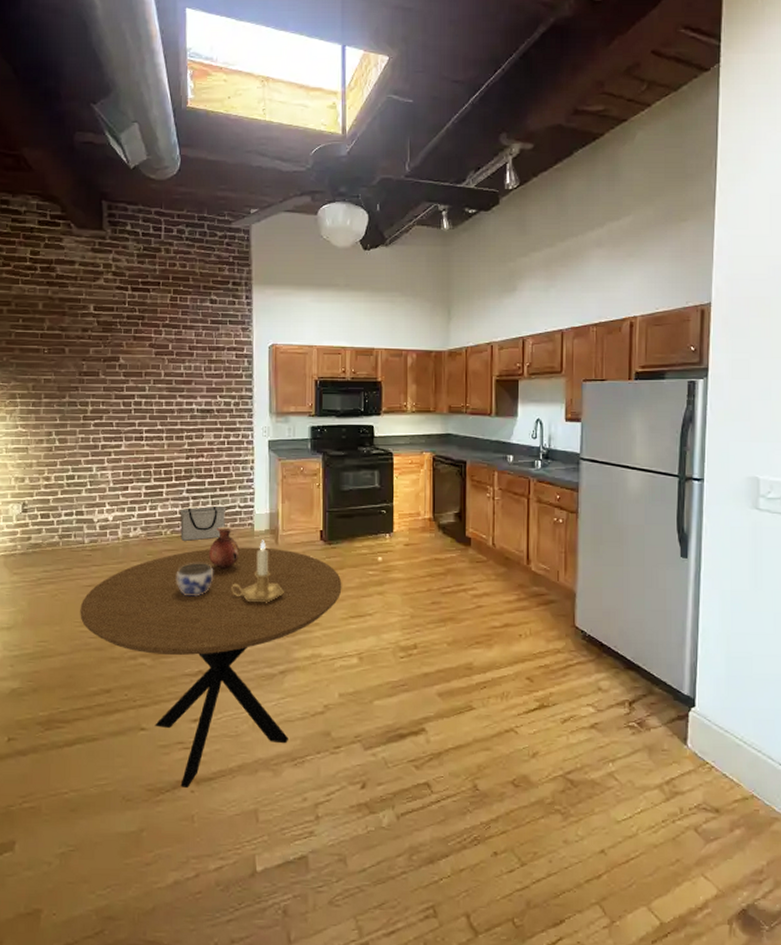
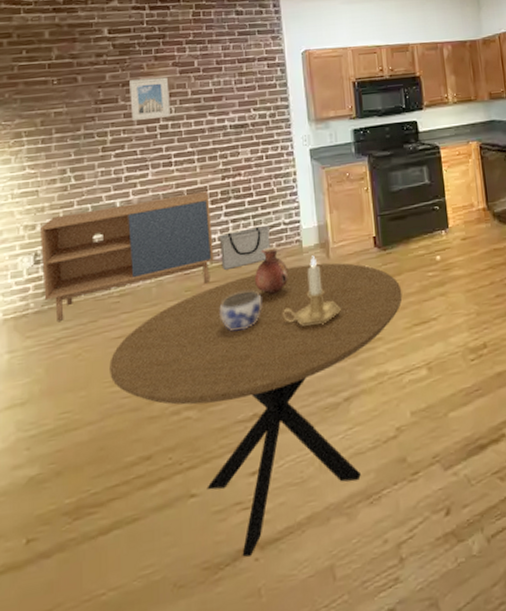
storage cabinet: none [28,467,175,564] -> present [40,191,214,321]
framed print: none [110,356,145,395] -> present [130,77,170,121]

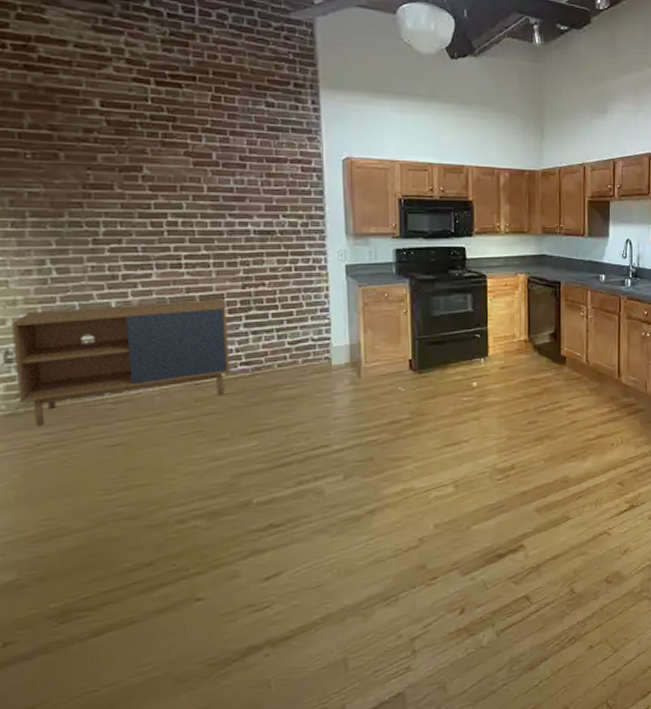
dining table: present [109,263,403,557] -> none [102,382,435,653]
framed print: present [130,77,170,121] -> none [129,165,181,213]
storage bin: present [218,224,271,270] -> none [236,339,297,382]
jar: present [219,289,262,332] -> none [234,404,284,444]
vase: present [255,246,289,295] -> none [277,362,315,411]
candlestick: present [282,255,341,327] -> none [305,374,370,443]

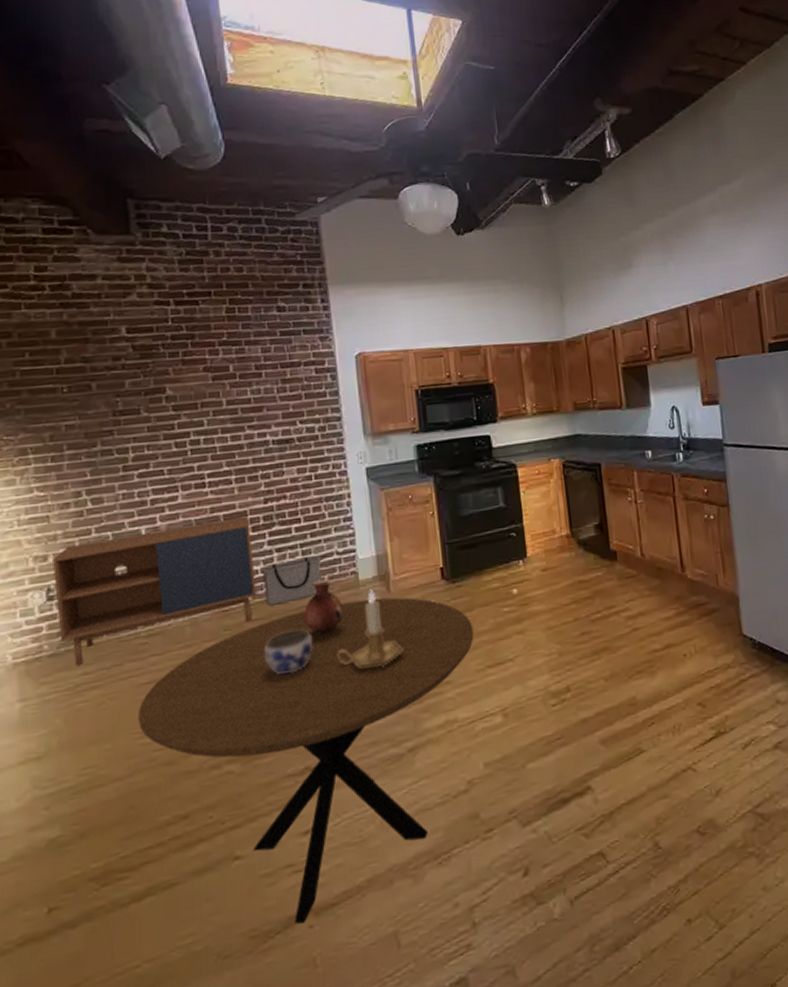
dining table: none [102,382,435,653] -> present [138,597,474,924]
jar: none [234,404,284,444] -> present [264,628,313,675]
storage bin: none [236,339,297,382] -> present [261,554,322,606]
vase: none [277,362,315,411] -> present [304,579,344,635]
candlestick: none [305,374,370,443] -> present [336,589,404,670]

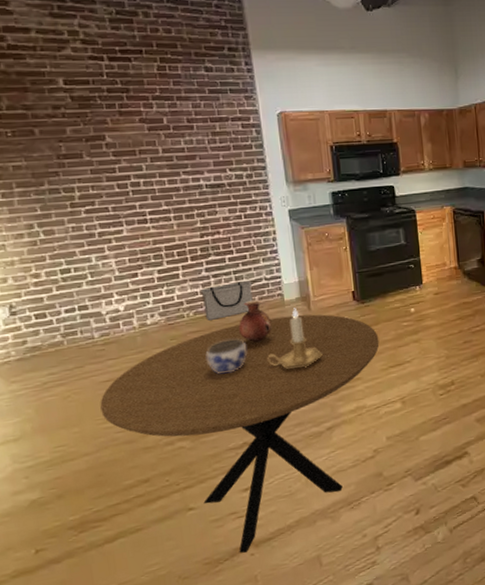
storage cabinet: present [53,516,257,665] -> none [12,248,197,367]

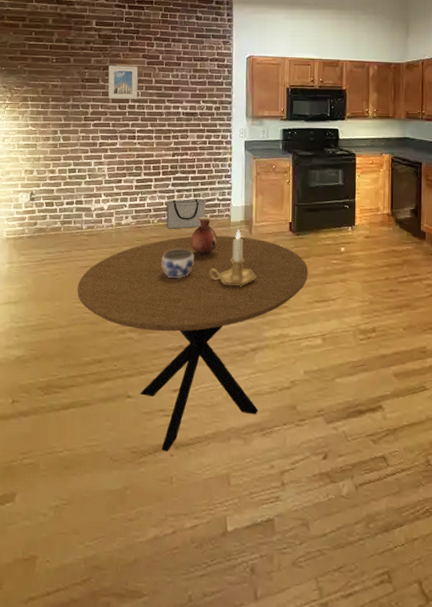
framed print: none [93,133,142,177] -> present [108,65,139,99]

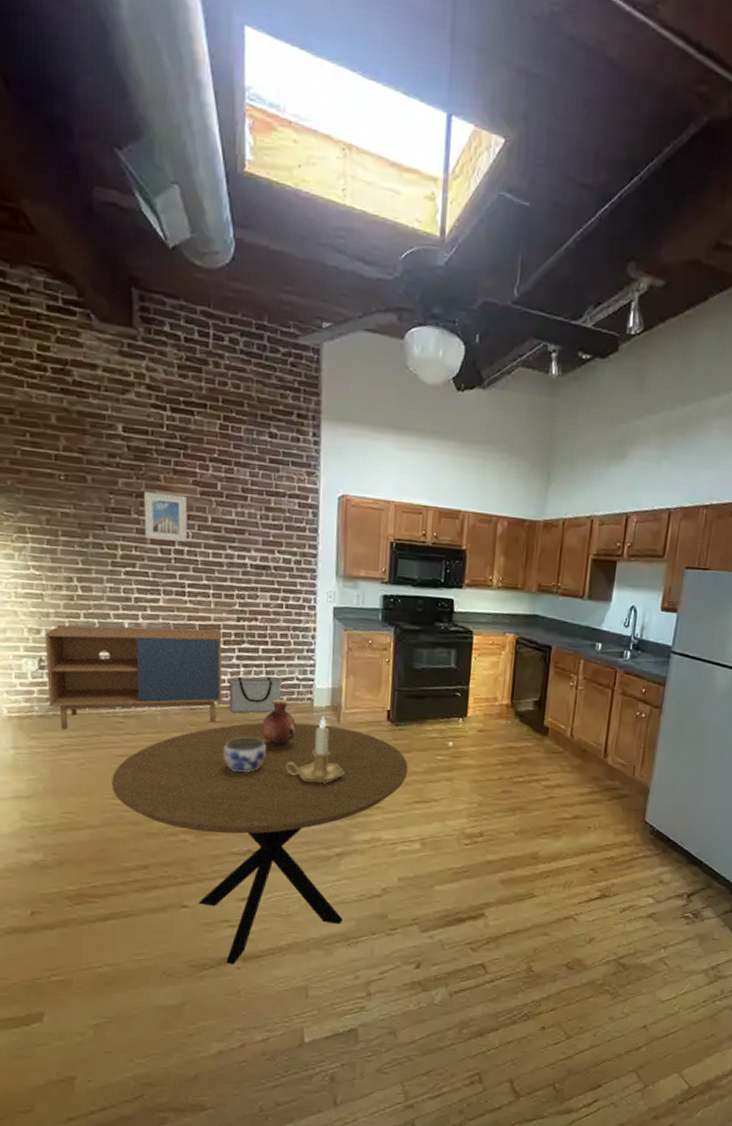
storage cabinet: none [35,163,162,246] -> present [45,624,223,729]

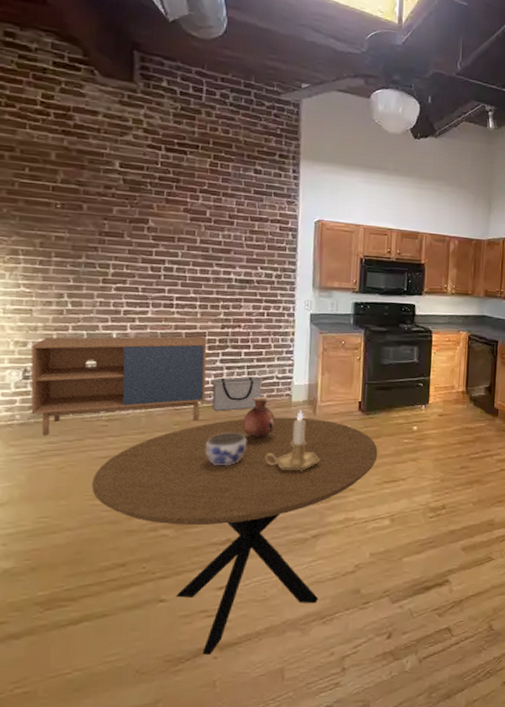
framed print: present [144,492,188,542] -> none [136,218,178,261]

